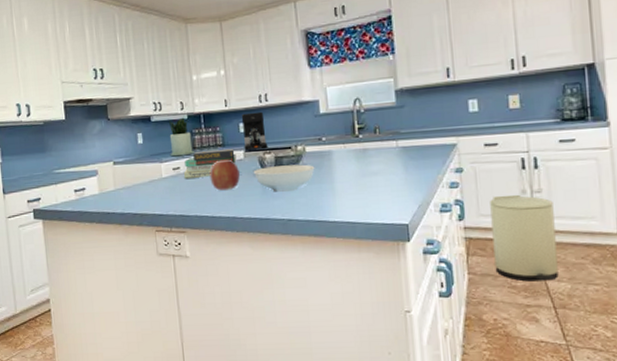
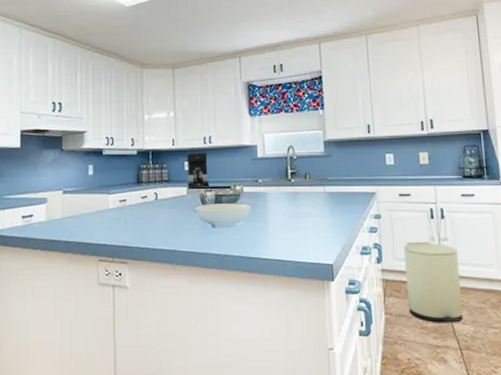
planter: present [168,117,196,157] -> none [118,153,142,189]
books: present [183,148,237,178] -> none [129,184,180,211]
fruit: present [209,159,240,191] -> none [154,194,182,224]

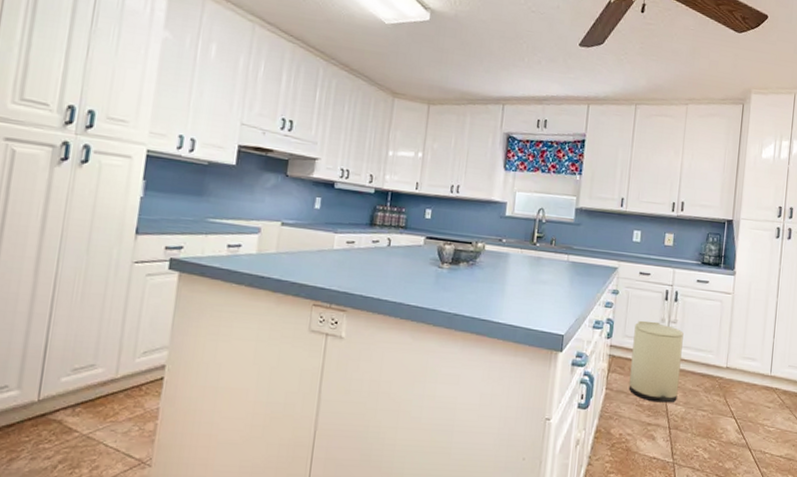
coffee maker: present [186,152,210,188] -> none [425,200,453,240]
bowl: present [194,203,251,228] -> none [429,257,491,286]

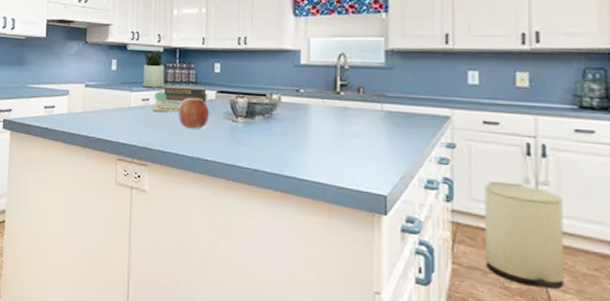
planter: none [346,190,375,232] -> present [141,50,167,89]
books: none [356,228,417,257] -> present [152,85,208,113]
fruit: none [384,242,416,275] -> present [178,97,209,129]

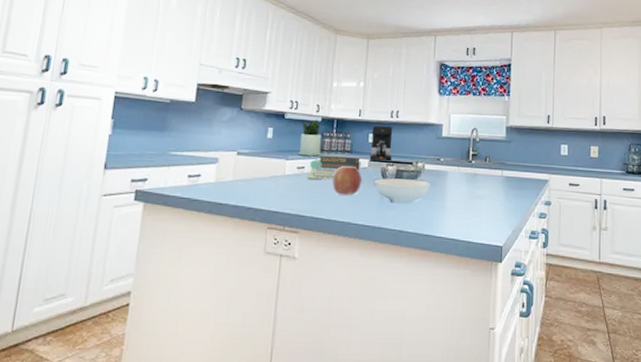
coffee maker: none [216,53,242,93] -> present [369,125,393,161]
bowl: none [223,111,289,141] -> present [374,178,431,204]
pedal bin: present [485,180,564,290] -> none [567,229,615,308]

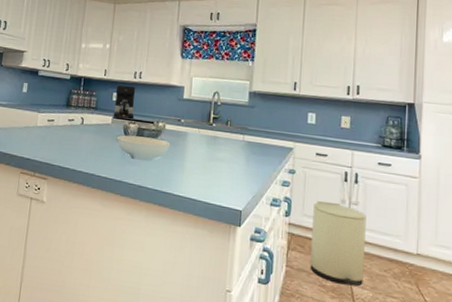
planter: present [297,119,323,157] -> none [48,77,71,112]
books: present [306,154,361,180] -> none [55,109,105,134]
fruit: present [332,165,362,196] -> none [78,120,105,149]
pedal bin: none [567,229,615,308] -> present [310,200,366,287]

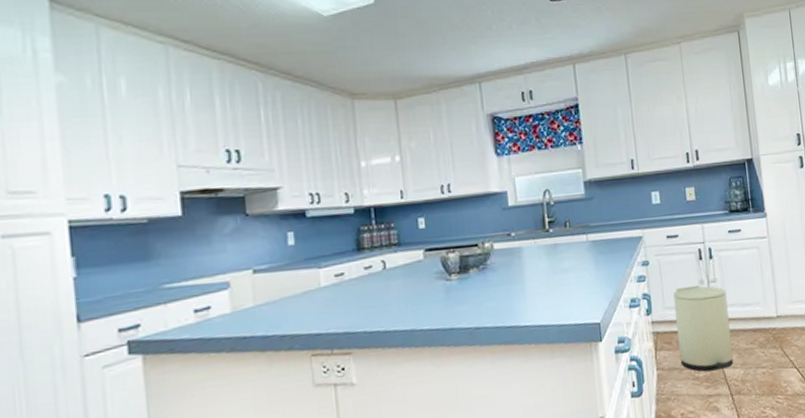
coffee maker: present [113,84,136,120] -> none [420,204,452,250]
bowl: present [116,135,171,161] -> none [434,263,504,297]

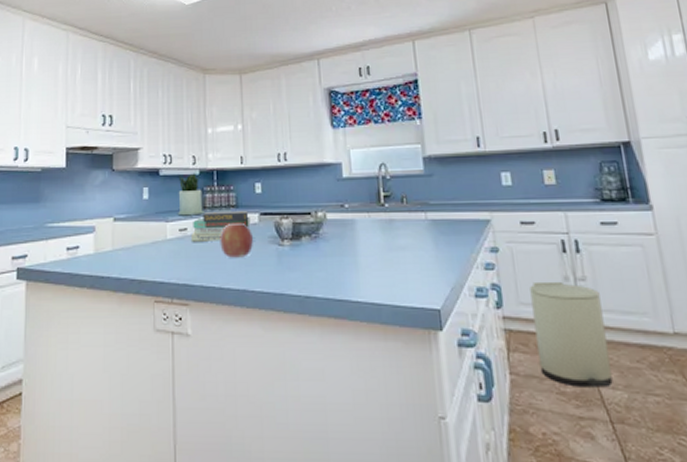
planter: none [328,211,365,261] -> present [177,173,206,216]
books: none [348,247,415,287] -> present [190,210,251,242]
fruit: none [382,260,419,299] -> present [220,222,253,258]

